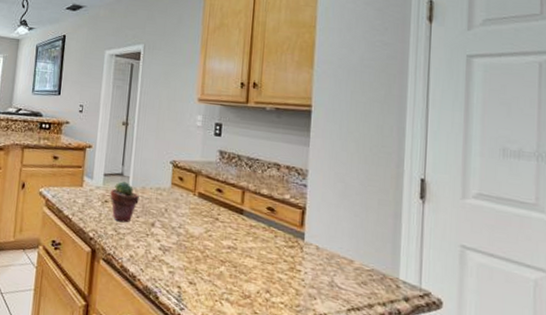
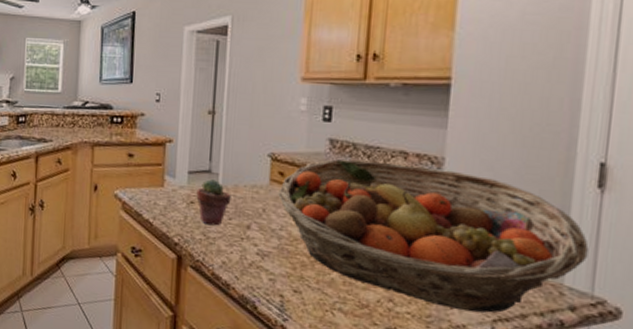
fruit basket: none [178,168,416,303] -> present [278,159,589,313]

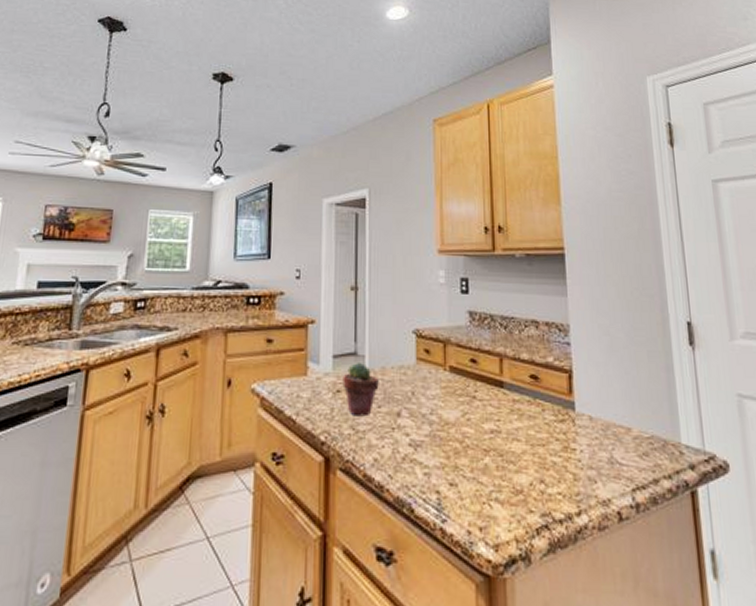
fruit basket: present [278,159,589,313] -> none [426,331,694,484]

